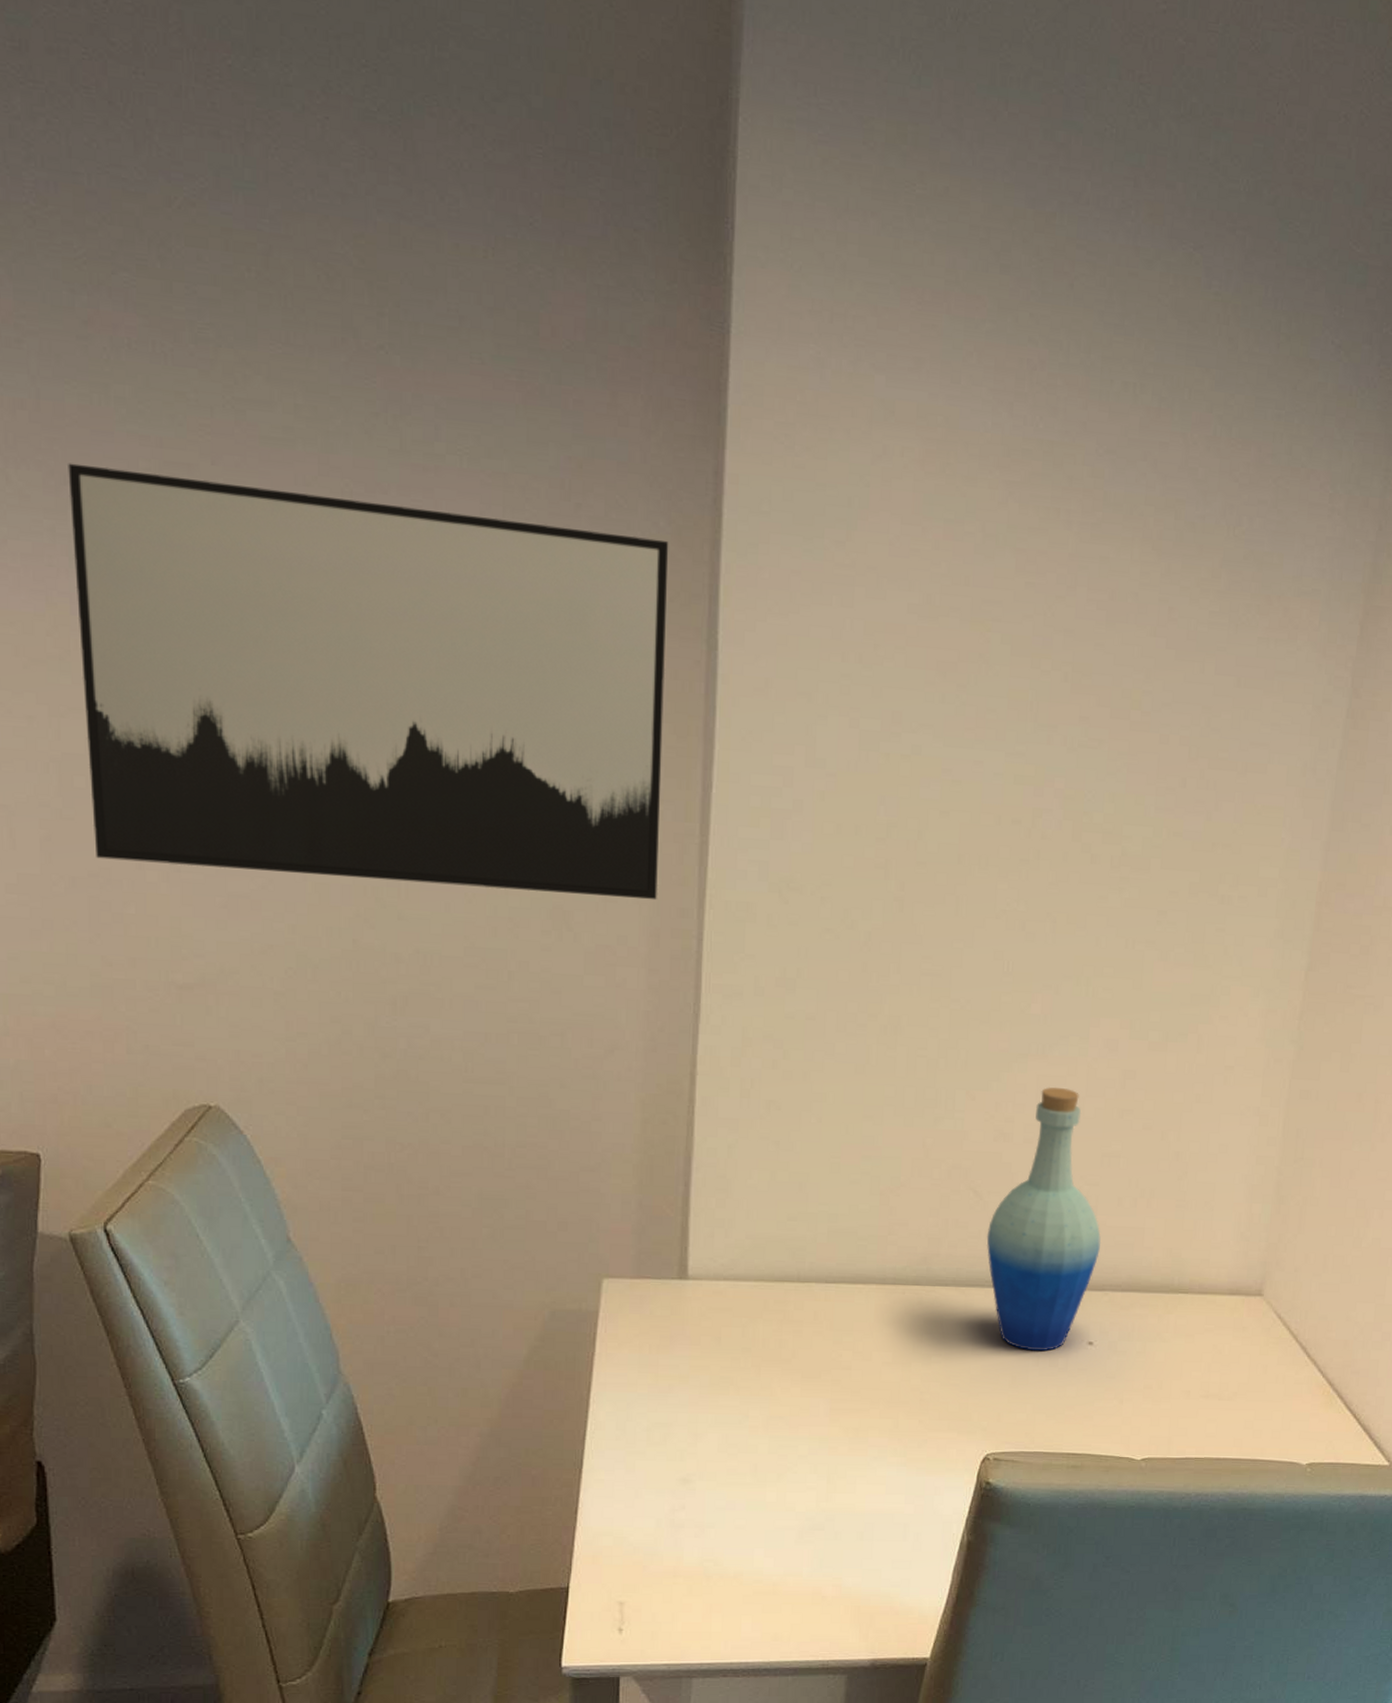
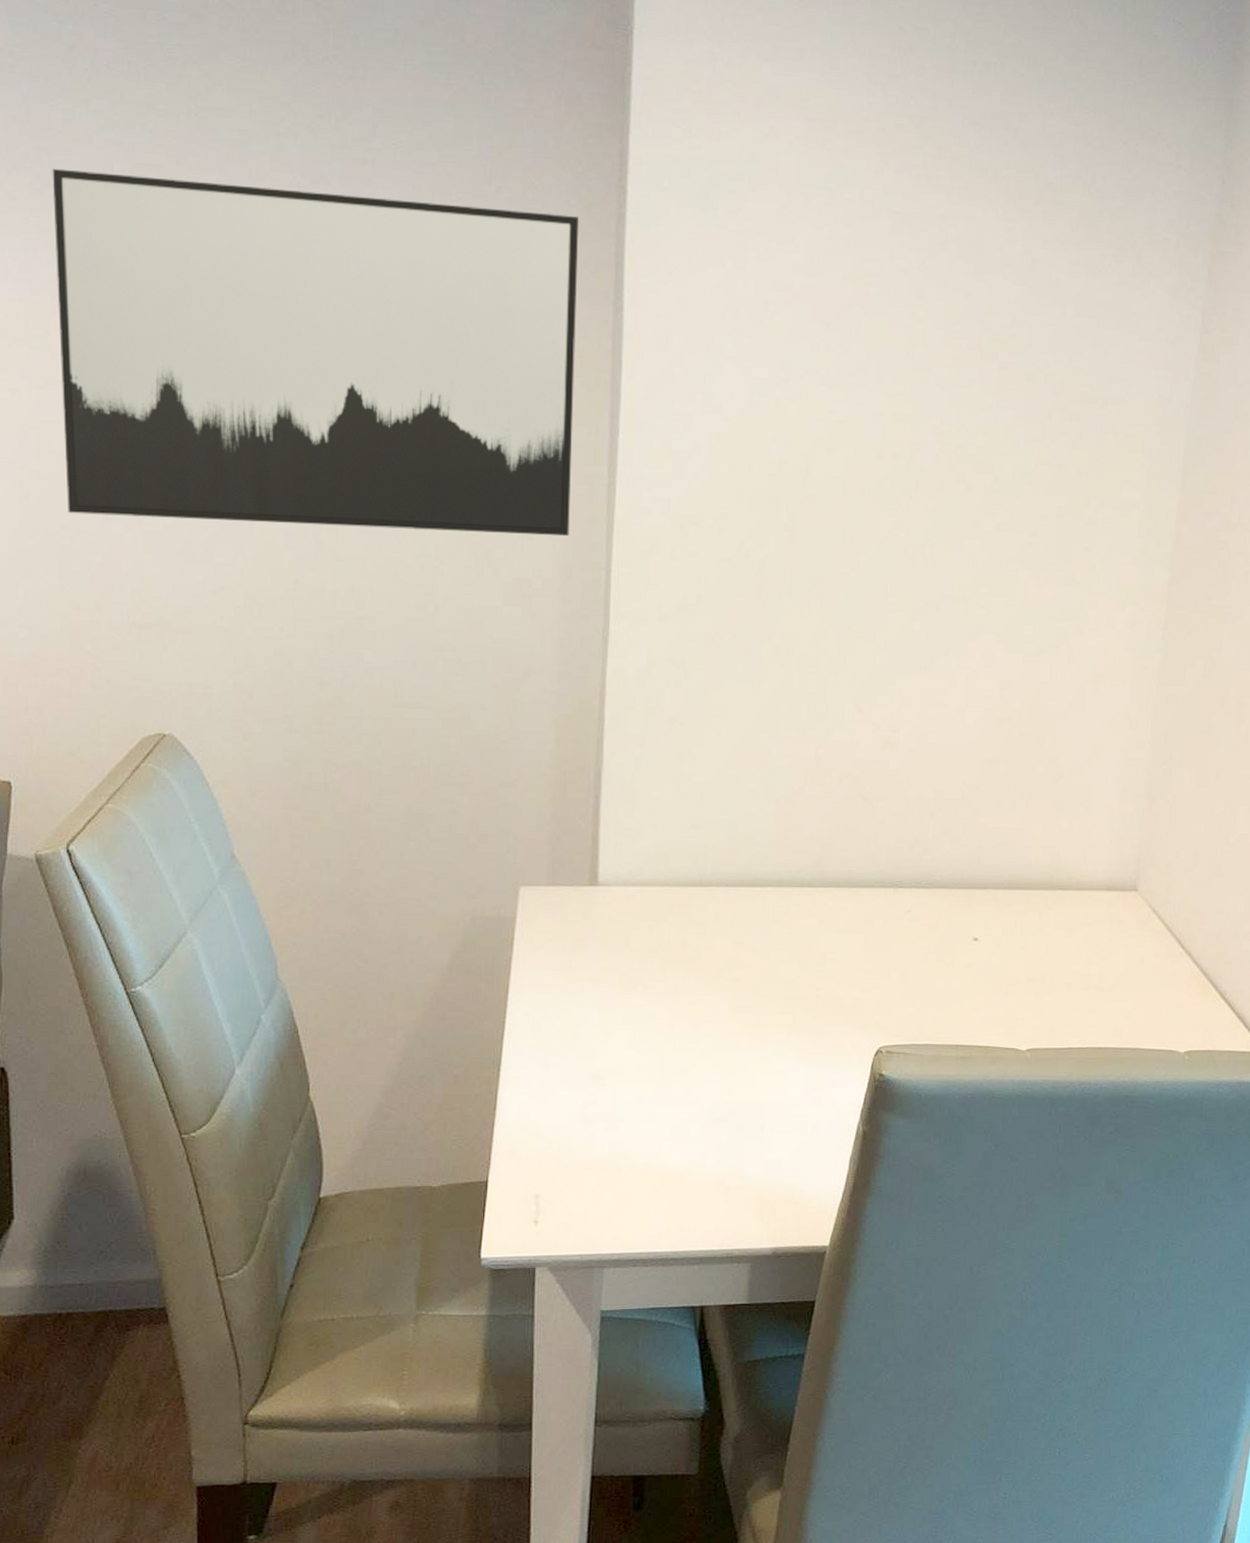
bottle: present [986,1086,1102,1351] -> none [875,698,984,948]

